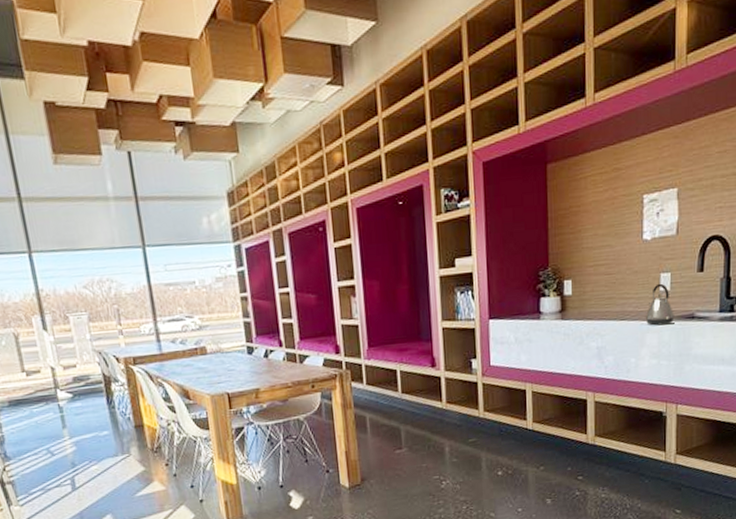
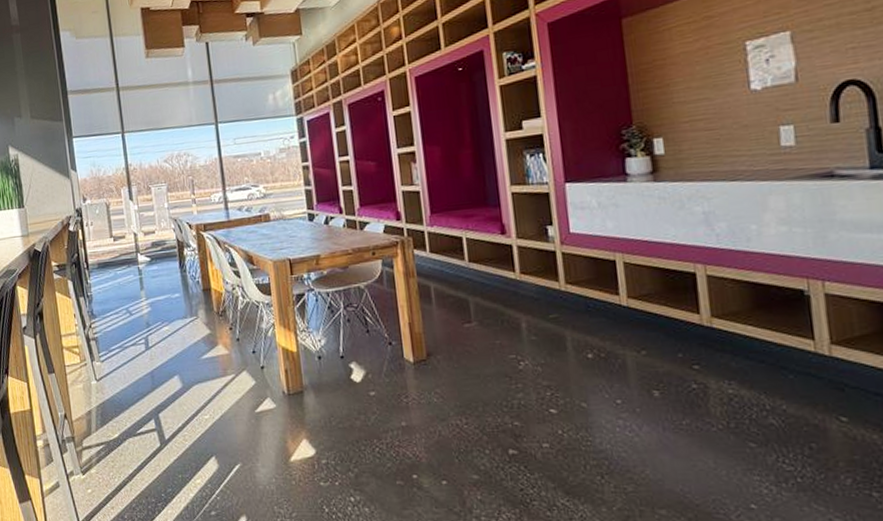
kettle: present [645,283,675,326] -> none [764,137,806,187]

